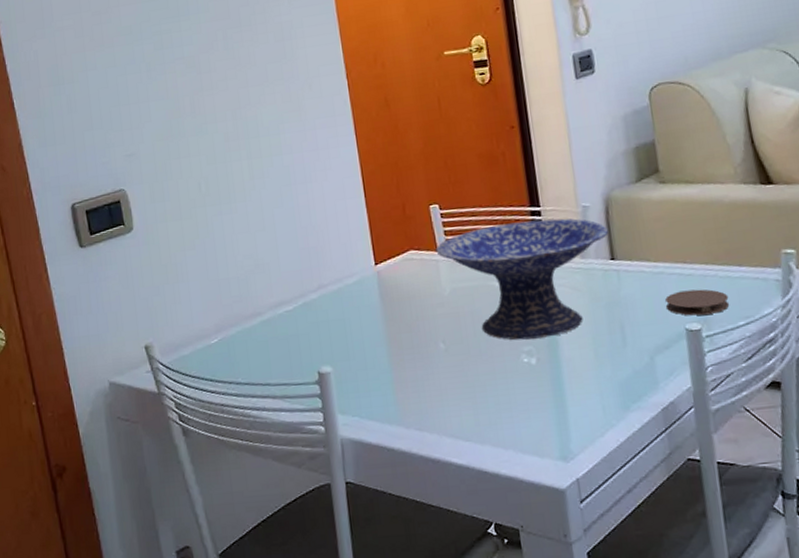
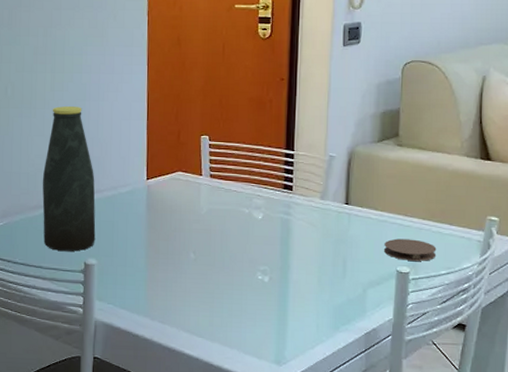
bottle: none [254,193,327,363] -> present [42,106,96,251]
decorative bowl: present [436,218,609,340] -> none [200,161,348,261]

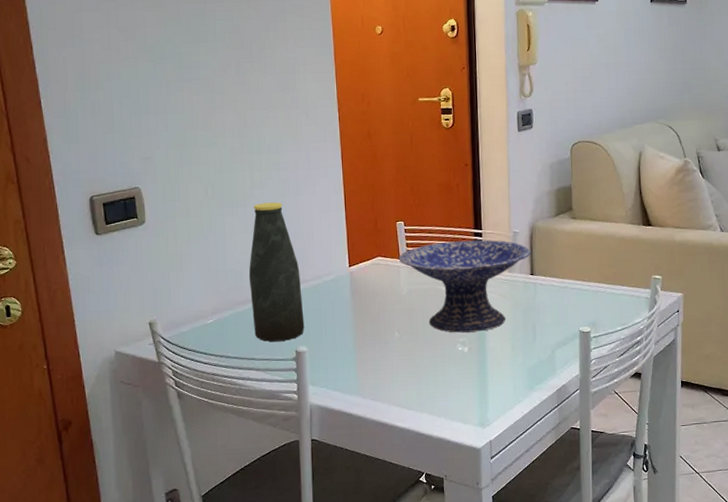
decorative bowl: none [200,161,348,261] -> present [398,240,532,333]
coaster: present [384,238,437,261] -> none [567,301,612,321]

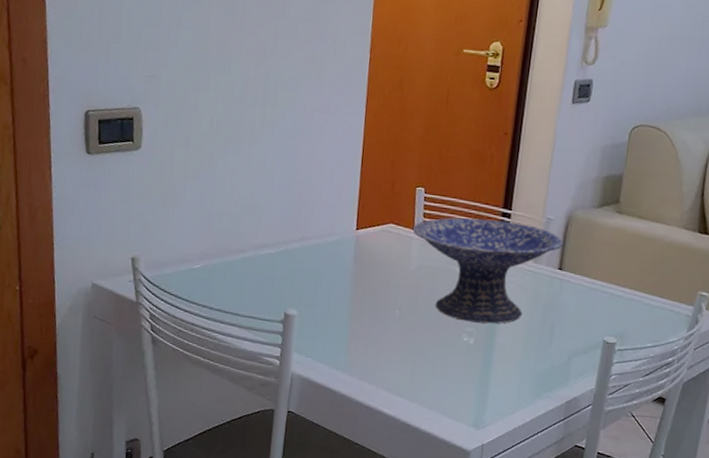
bottle: present [248,202,305,342] -> none [242,144,302,300]

